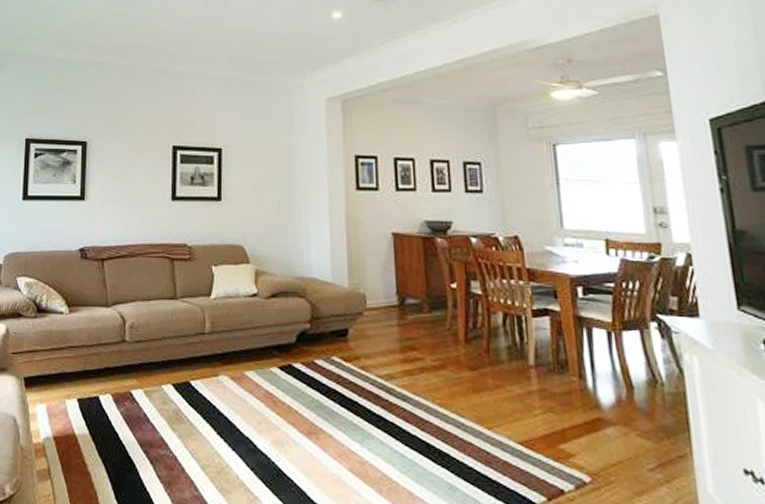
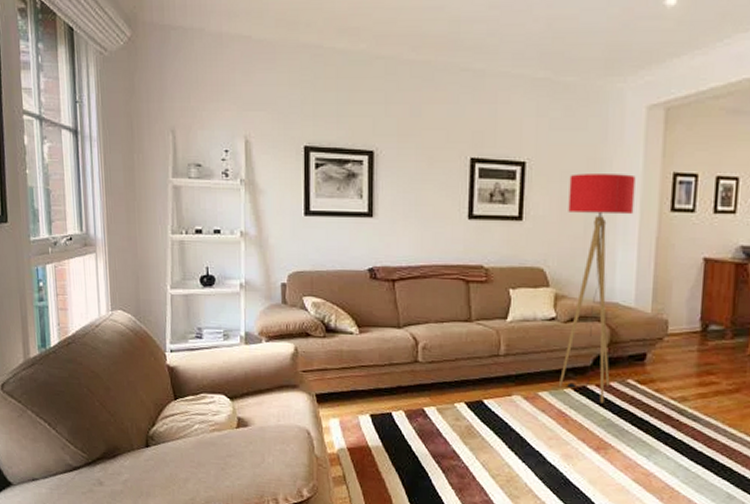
floor lamp: none [262,157,323,383] -> present [558,174,636,404]

